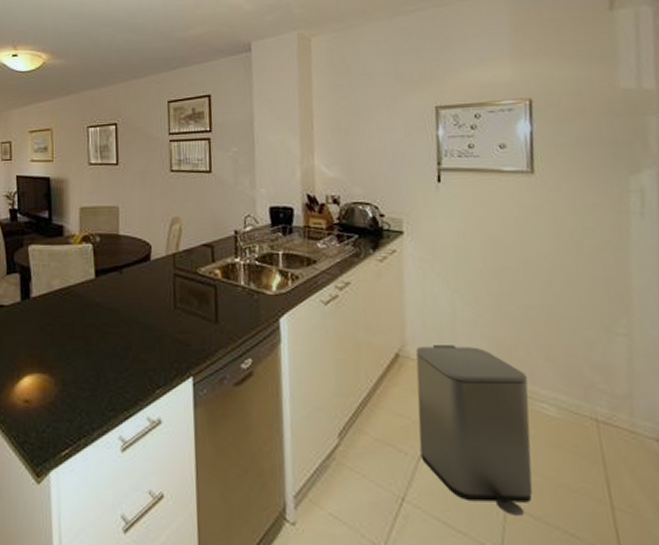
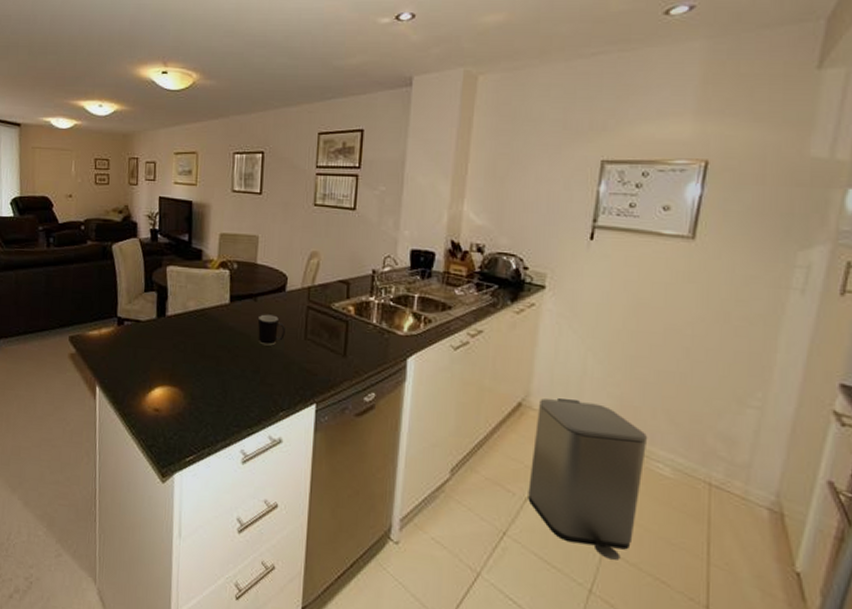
mug: none [124,286,154,319] -> present [257,314,285,346]

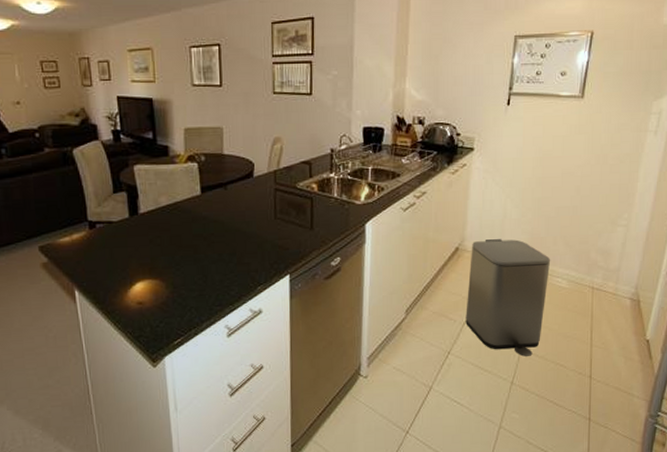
mug: present [257,314,285,346] -> none [229,200,256,229]

